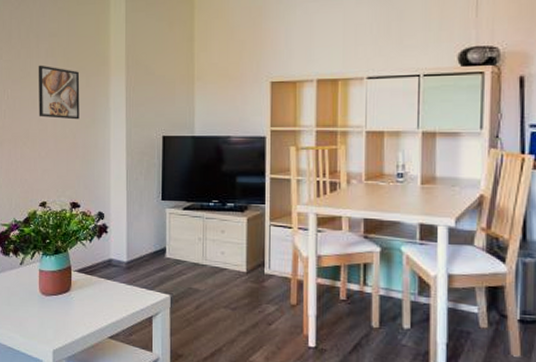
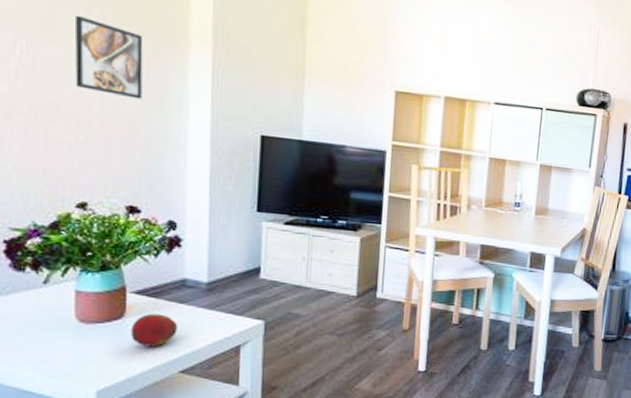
fruit: none [75,288,107,316] -> present [131,313,179,347]

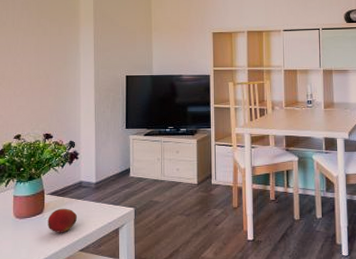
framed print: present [74,15,143,100] -> none [13,16,53,63]

